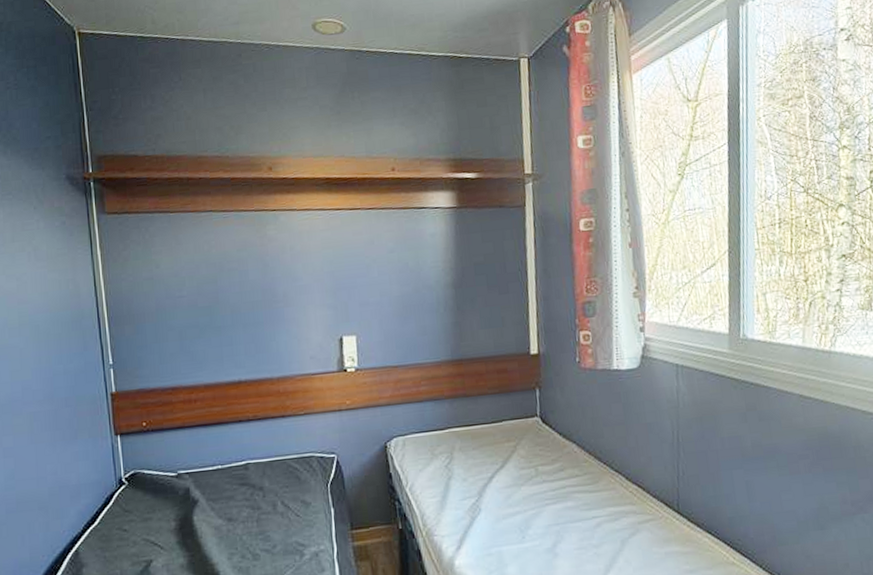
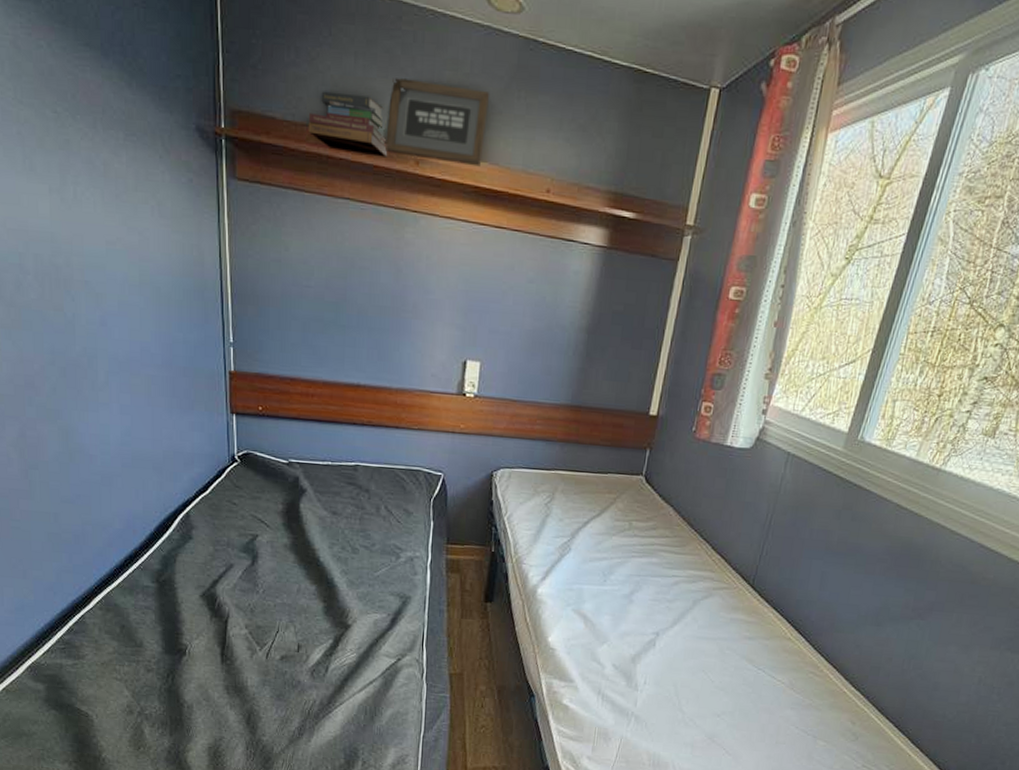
books: none [167,122,243,172] -> present [308,91,388,158]
picture frame: none [239,98,329,165] -> present [385,78,490,167]

